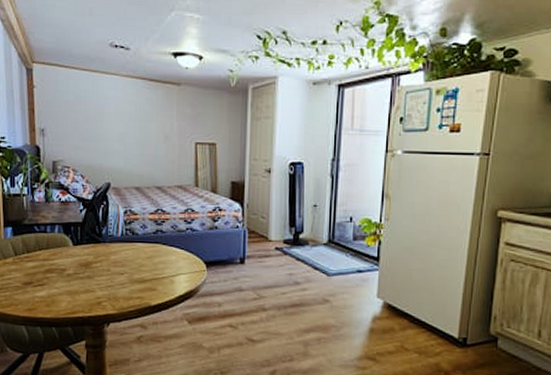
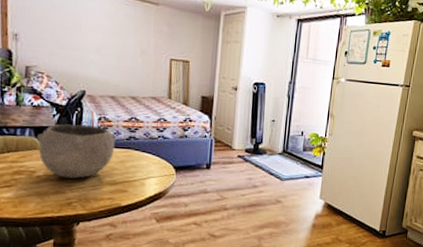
bowl: none [65,219,144,277] -> present [36,124,117,179]

